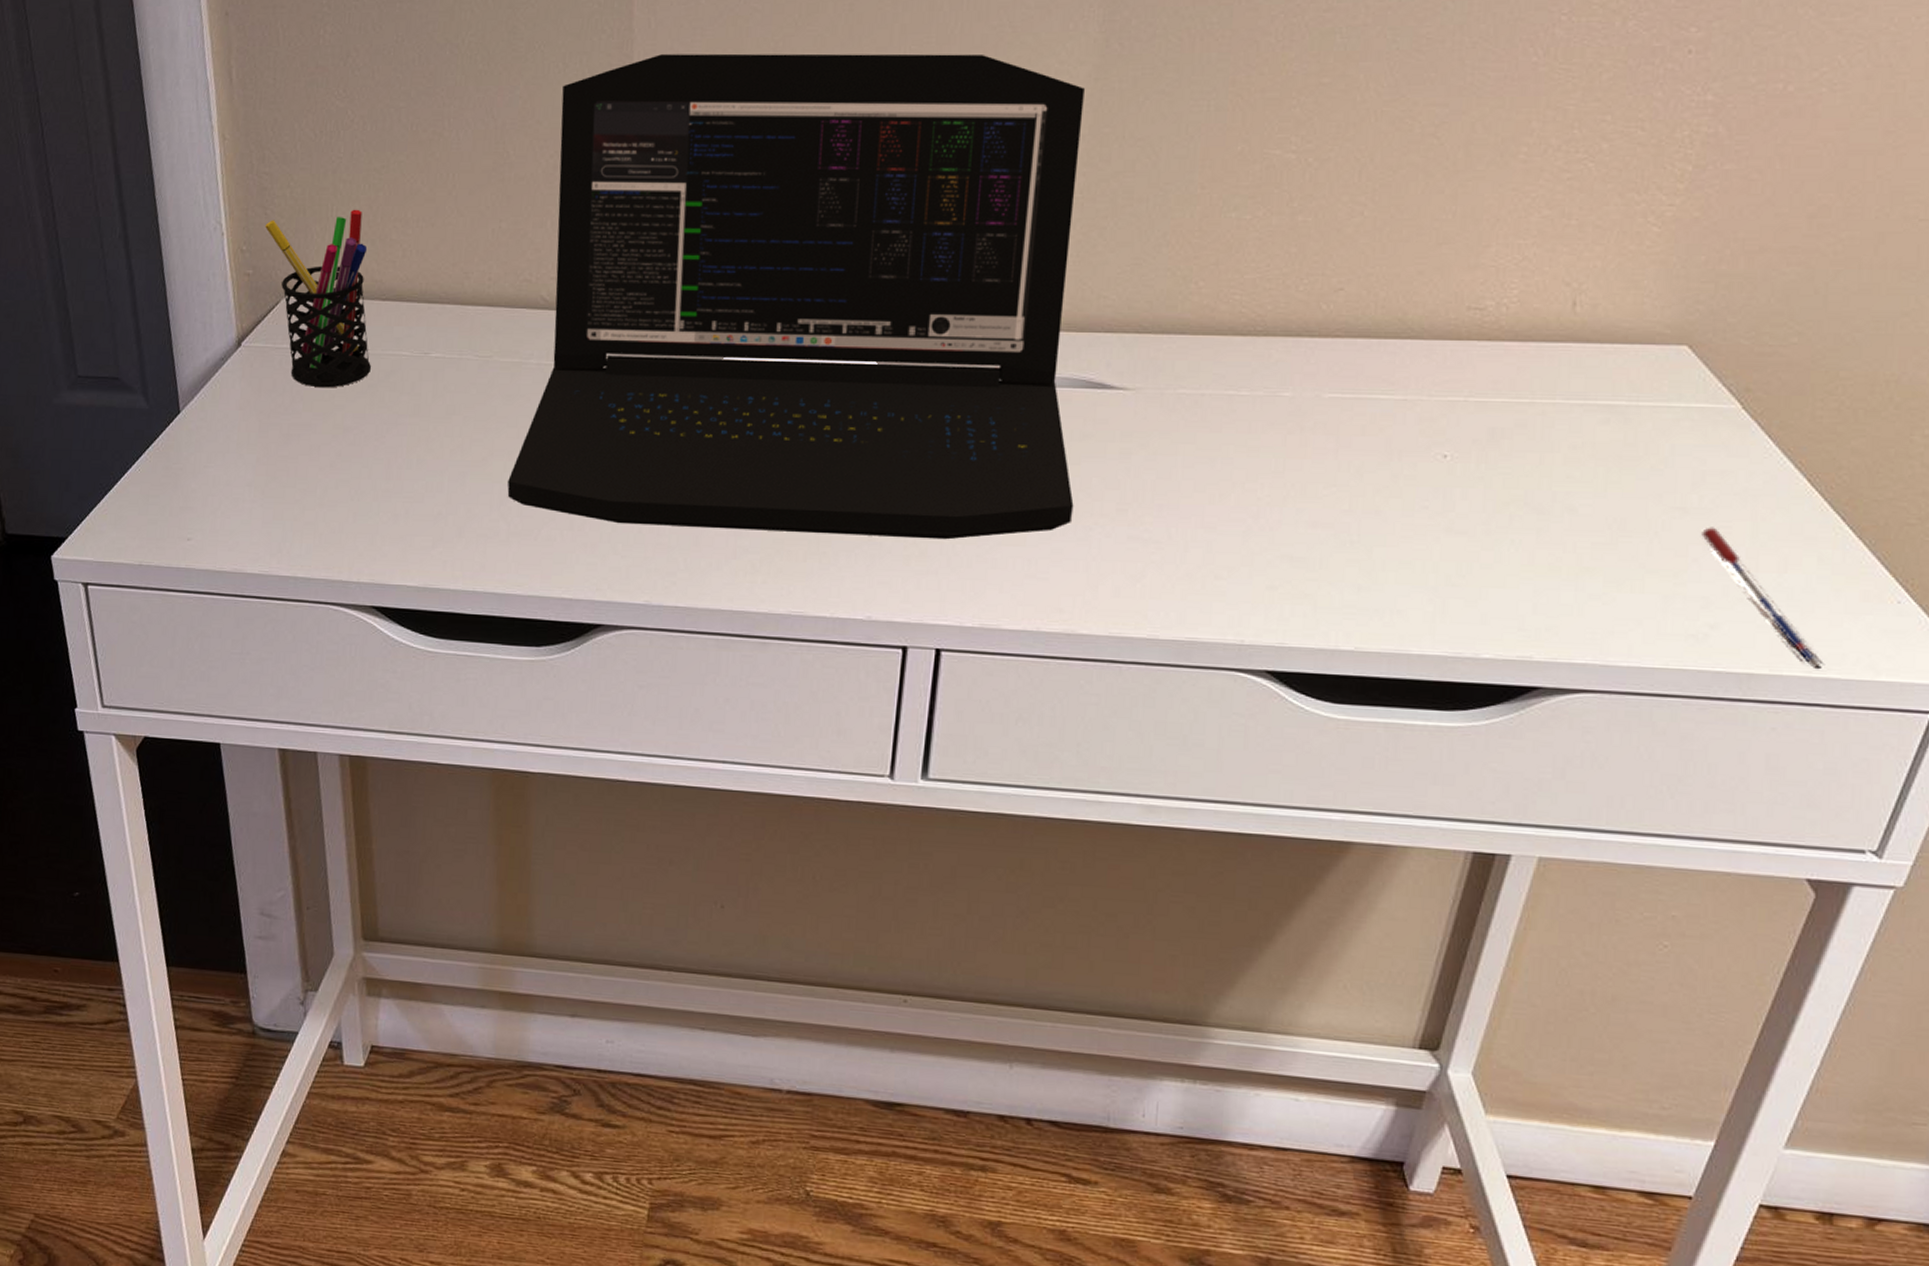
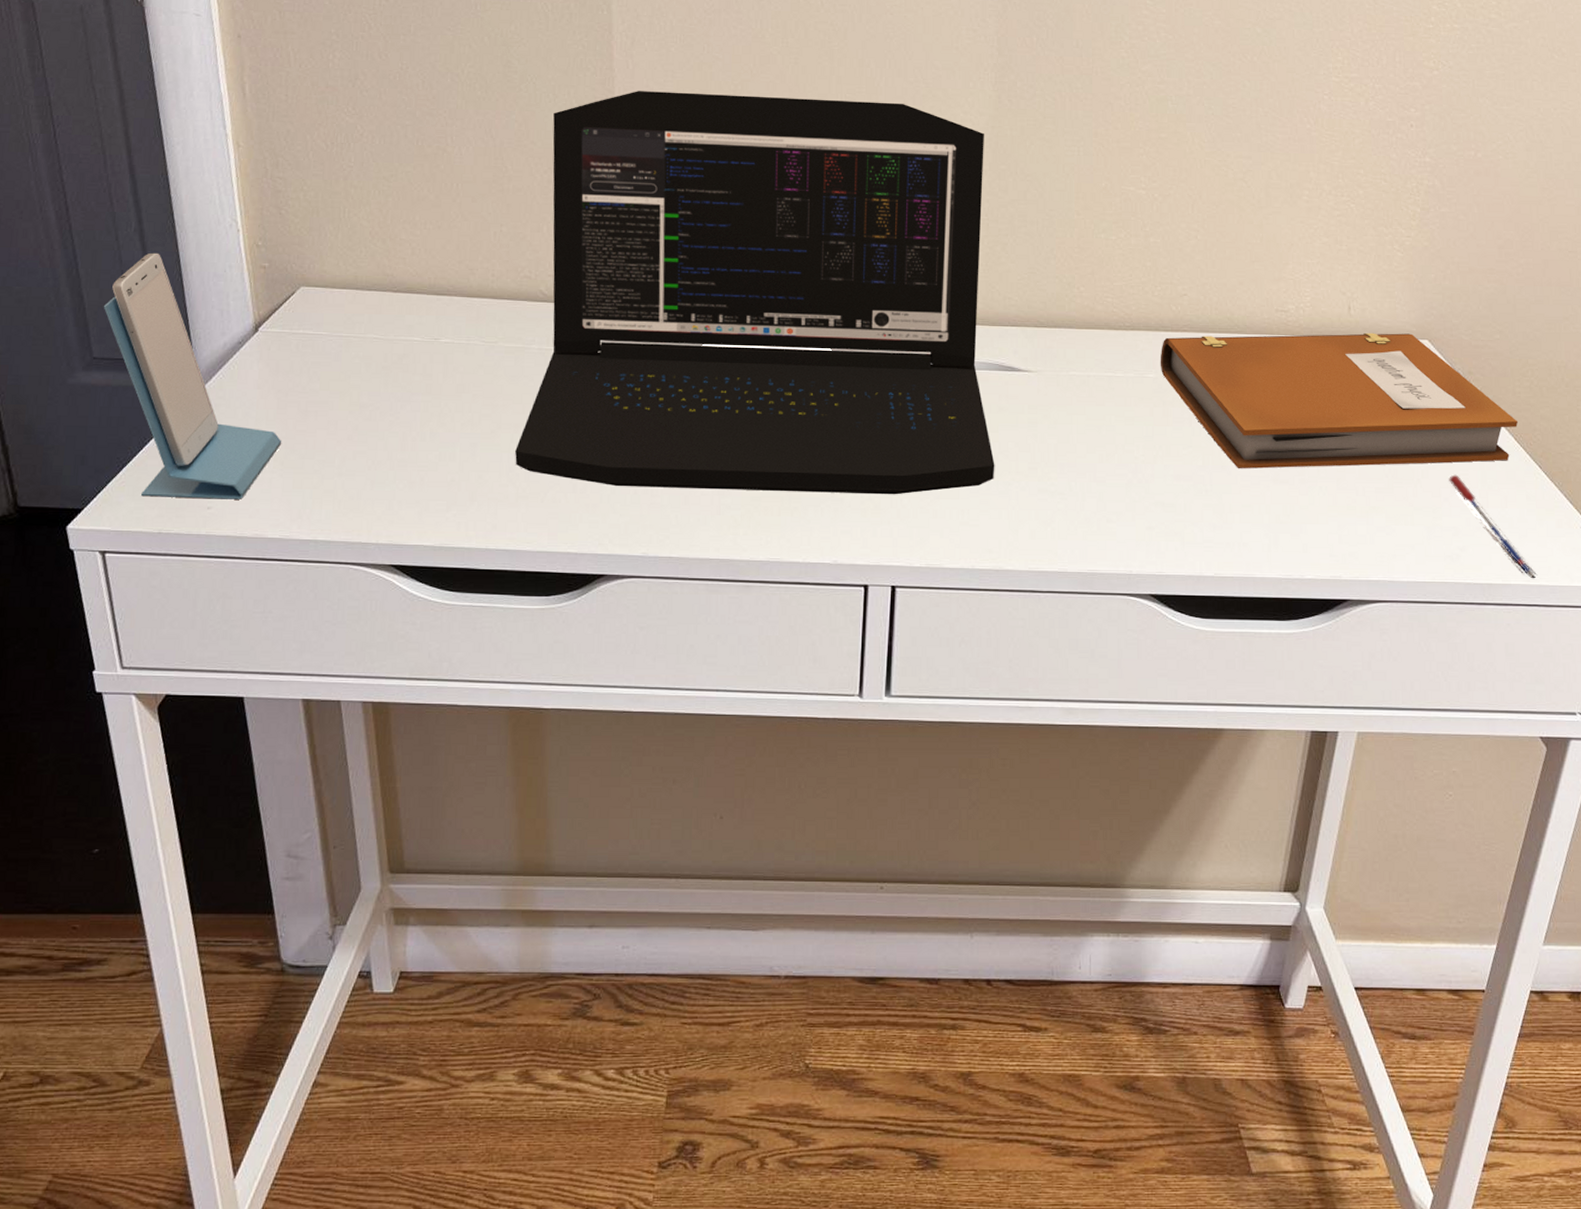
smartphone: none [88,260,263,531] -> present [103,252,282,499]
pen holder: present [265,209,371,388] -> none [280,211,384,369]
notebook: none [1299,336,1816,516] -> present [1160,332,1519,469]

